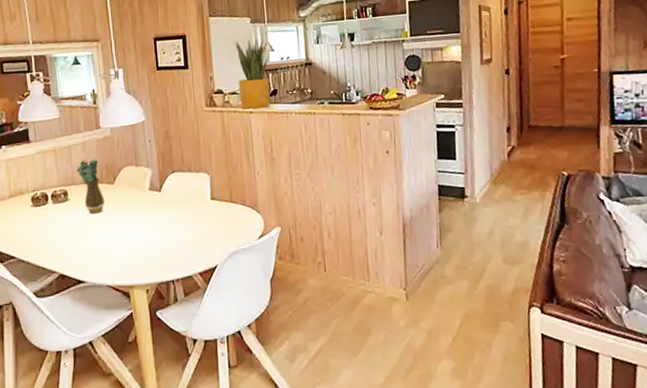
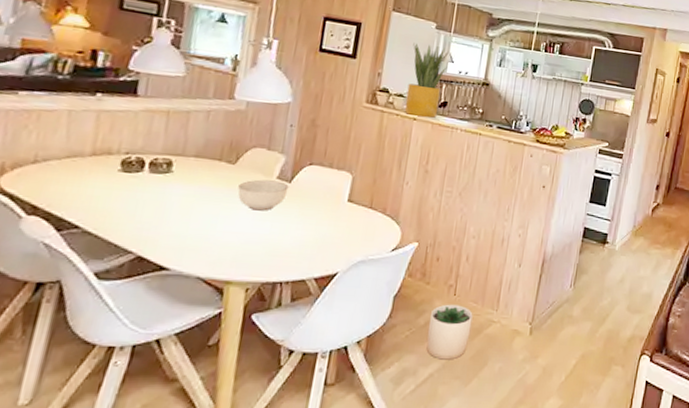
vase: present [76,158,105,214] -> none [191,129,222,194]
bowl: none [121,192,160,221] -> present [237,179,289,211]
planter: none [306,280,349,334] -> present [426,304,473,360]

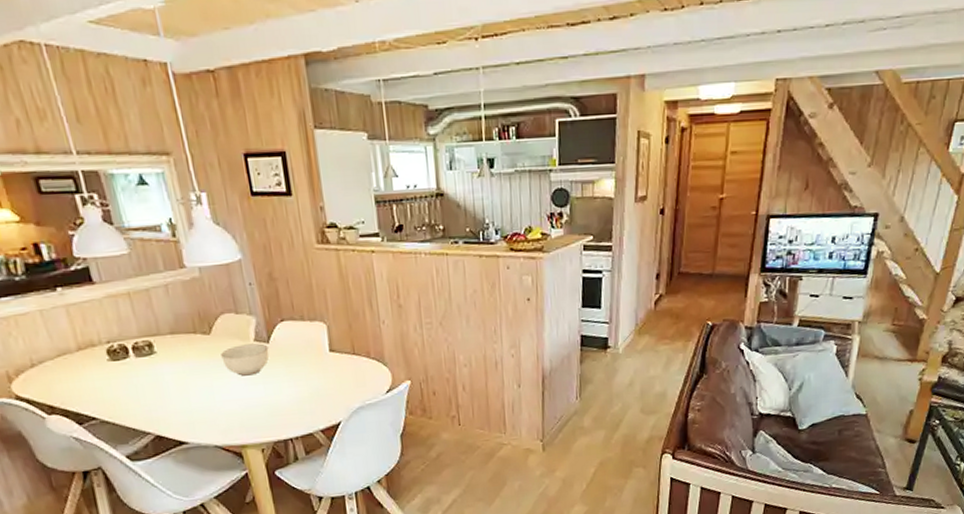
planter: present [405,43,448,118] -> none [348,160,395,249]
planter: present [426,304,473,360] -> none [440,433,484,486]

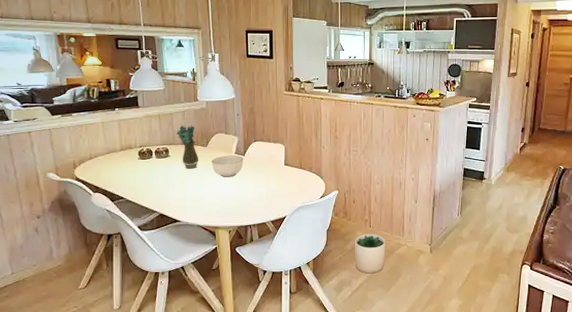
vase: none [160,303,202,369] -> present [177,124,199,169]
planter: none [440,433,484,486] -> present [354,234,386,274]

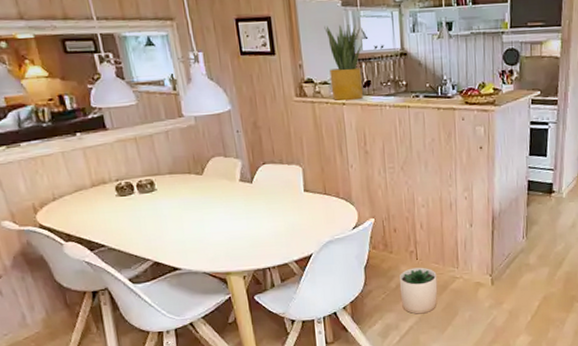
vase: present [177,124,199,169] -> none [161,147,195,204]
bowl: present [212,155,244,177] -> none [211,183,252,212]
planter: none [312,39,340,97] -> present [324,24,364,101]

